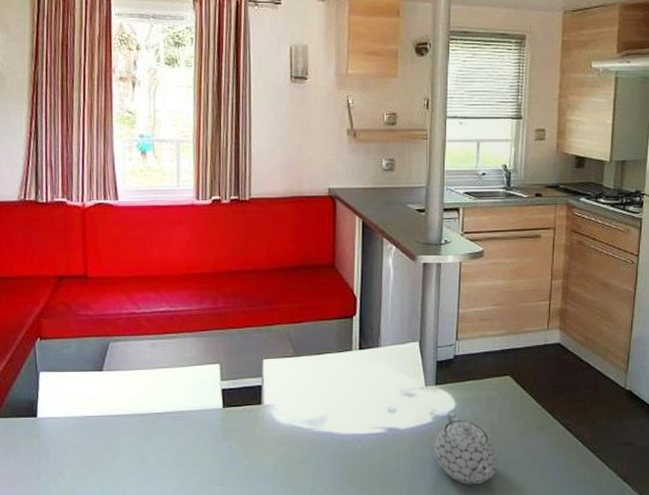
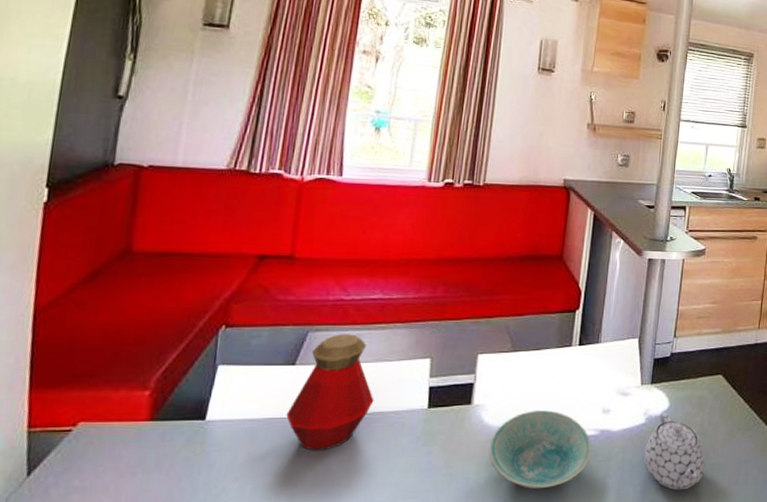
bottle: none [102,343,174,444] -> present [286,334,374,451]
bowl: none [283,410,381,480] -> present [488,410,592,490]

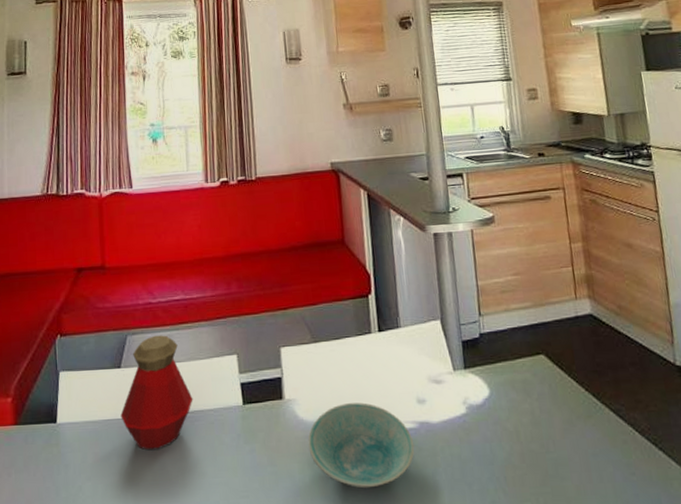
teapot: present [643,412,705,491] -> none [472,400,547,490]

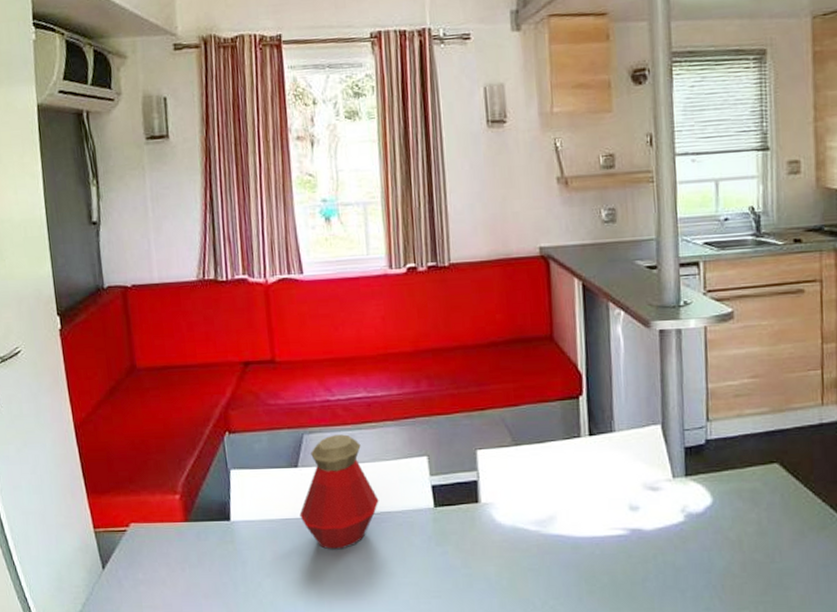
bowl: present [308,402,415,489] -> none [506,508,624,592]

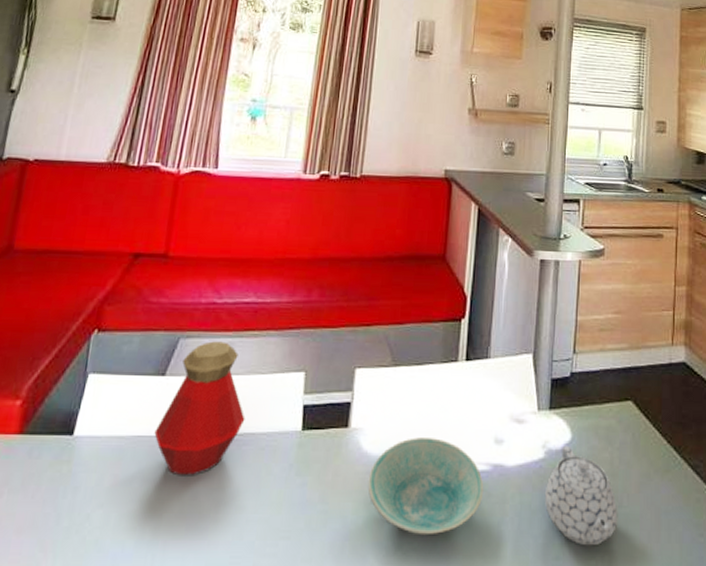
bowl: none [506,508,624,592] -> present [367,438,484,536]
teapot: none [688,508,771,598] -> present [544,445,618,546]

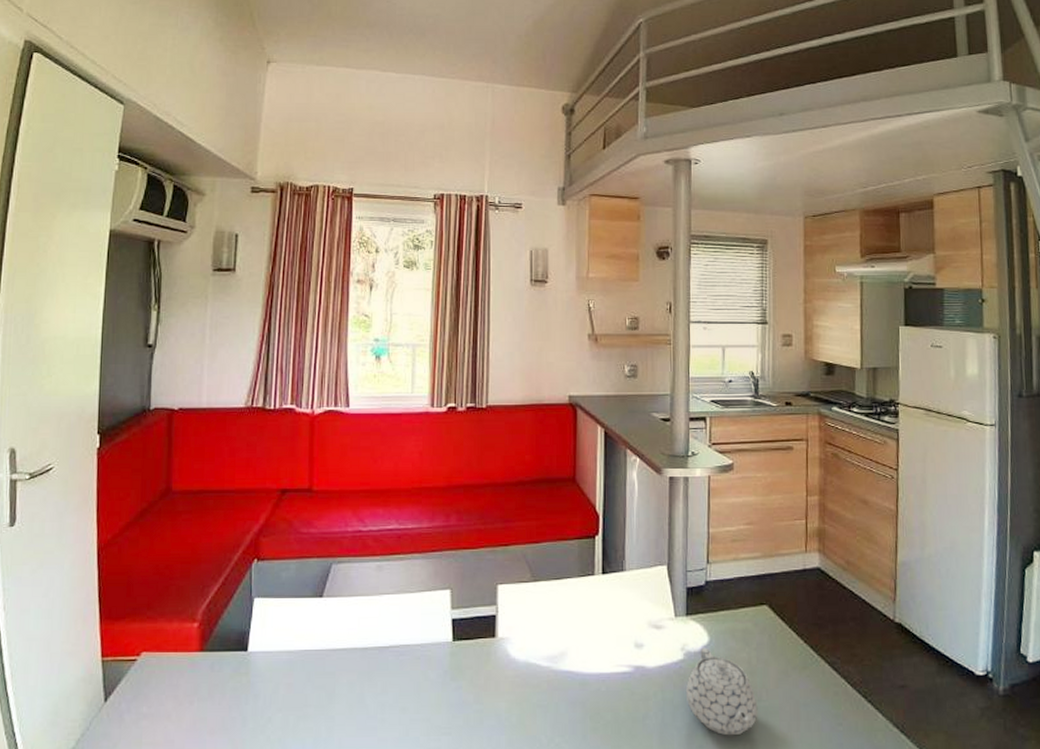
bottle: present [154,341,245,476] -> none [319,565,400,684]
bowl: present [367,438,484,536] -> none [518,644,627,729]

